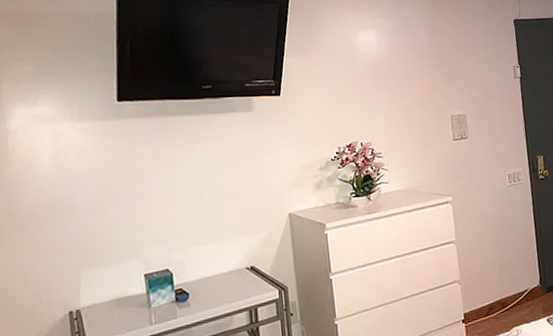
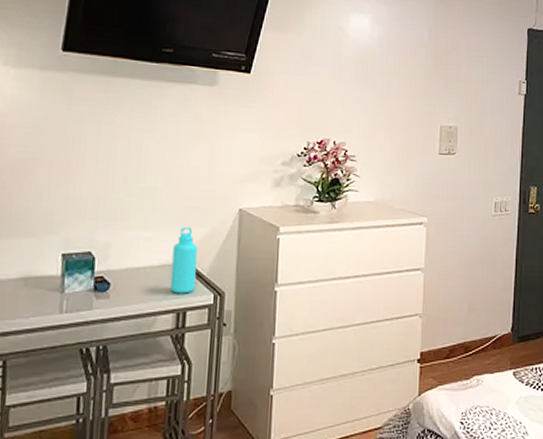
water bottle: none [237,235,262,294] -> present [170,227,198,294]

